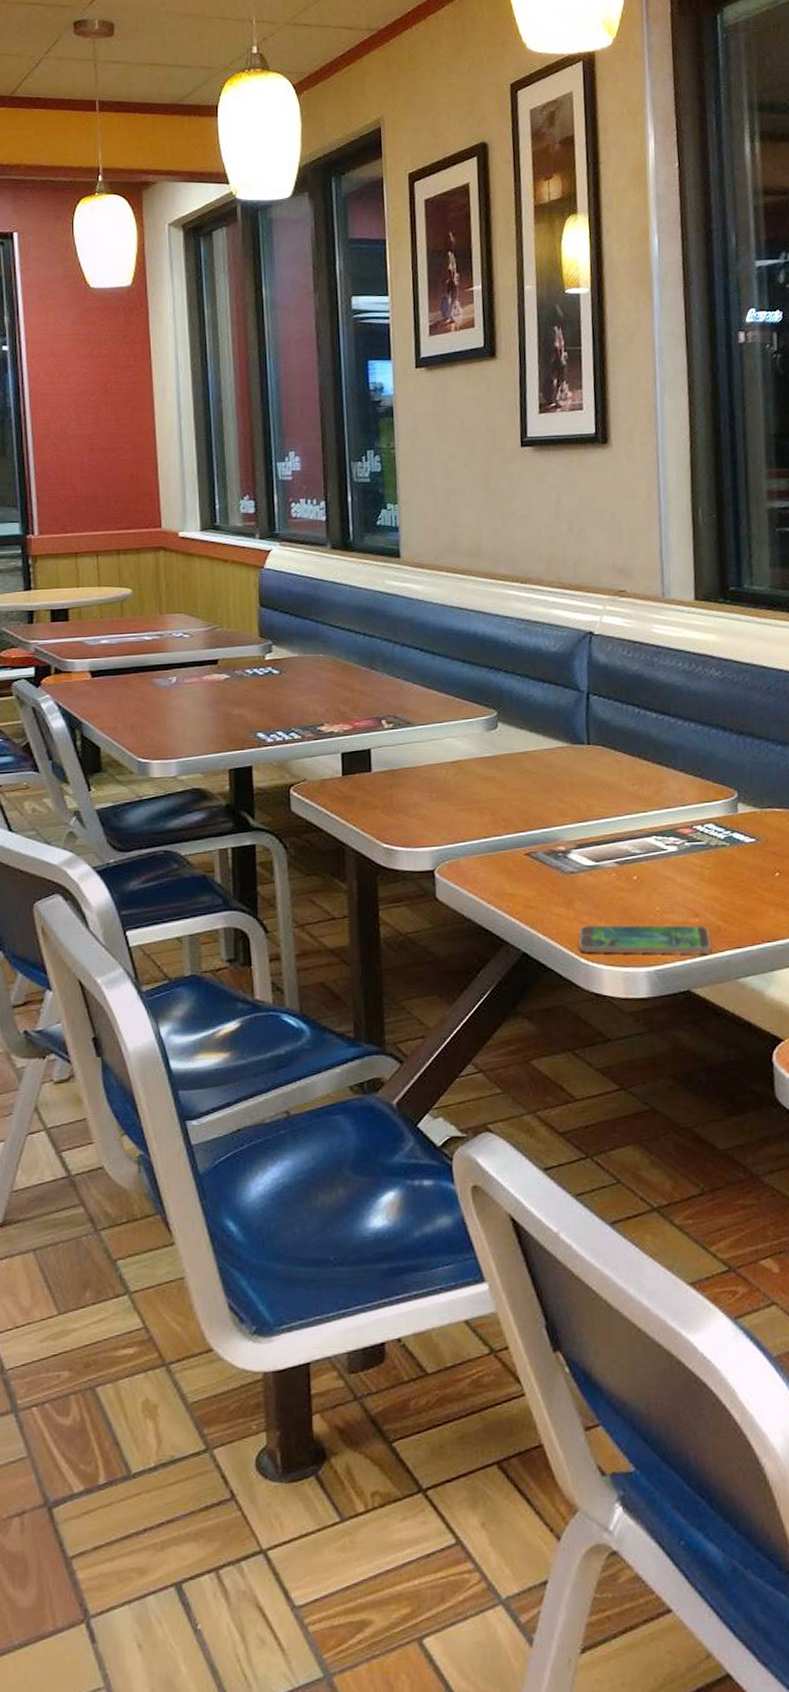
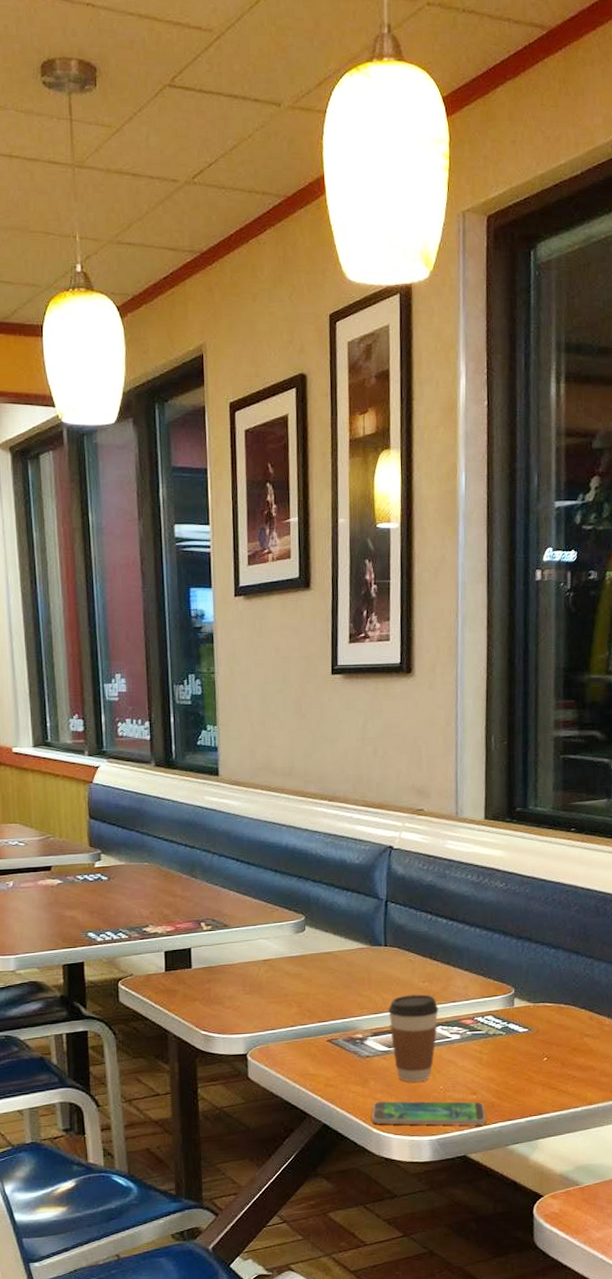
coffee cup: none [594,798,652,903] -> present [388,993,439,1082]

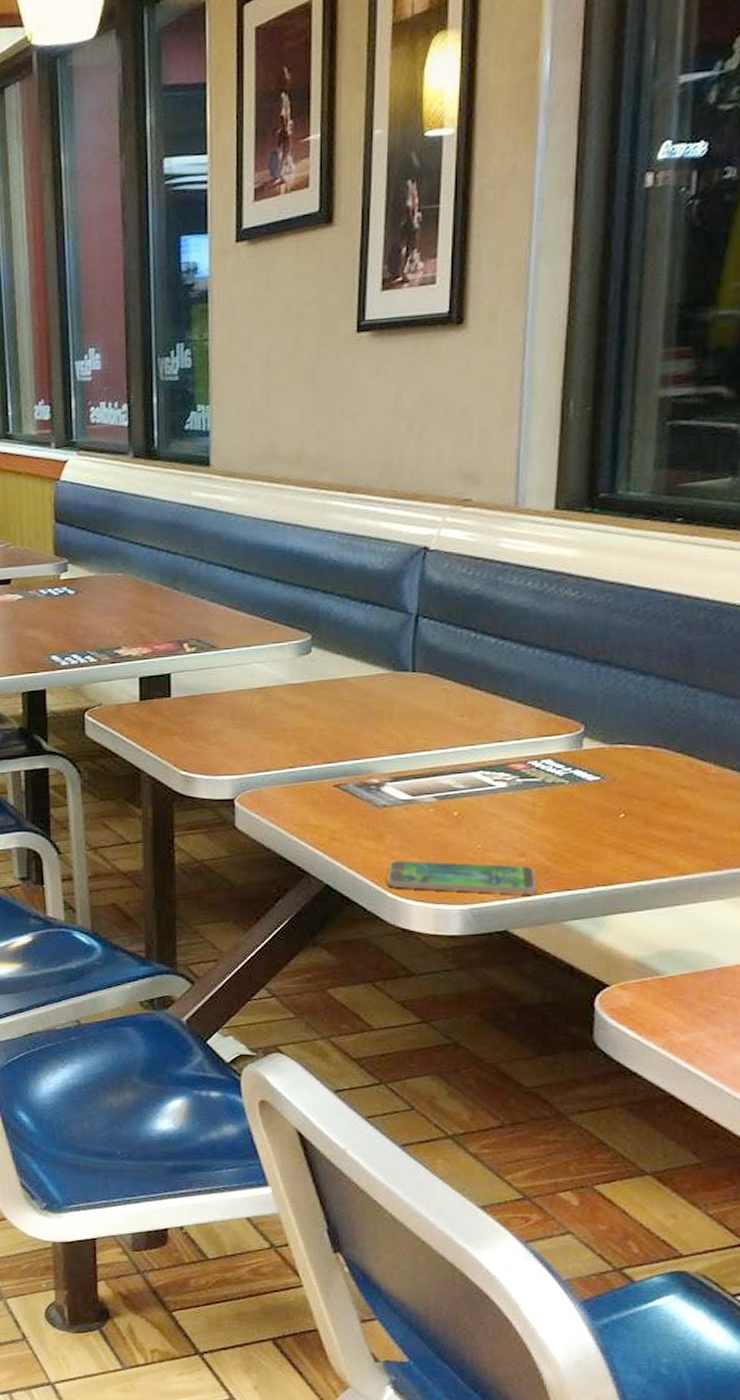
coffee cup: present [388,993,439,1082] -> none [414,730,480,839]

